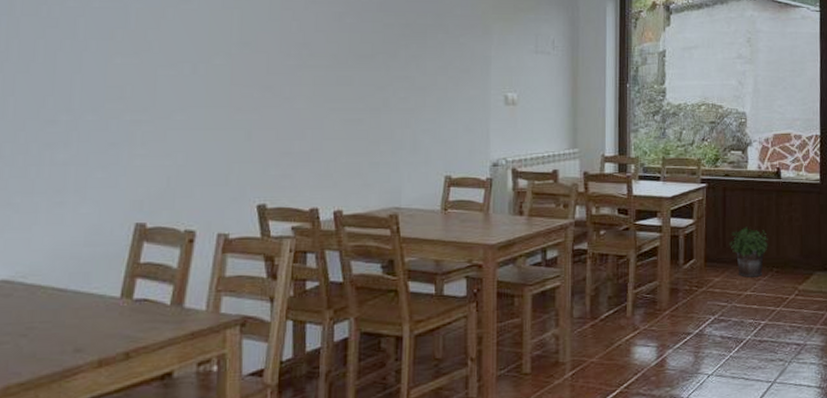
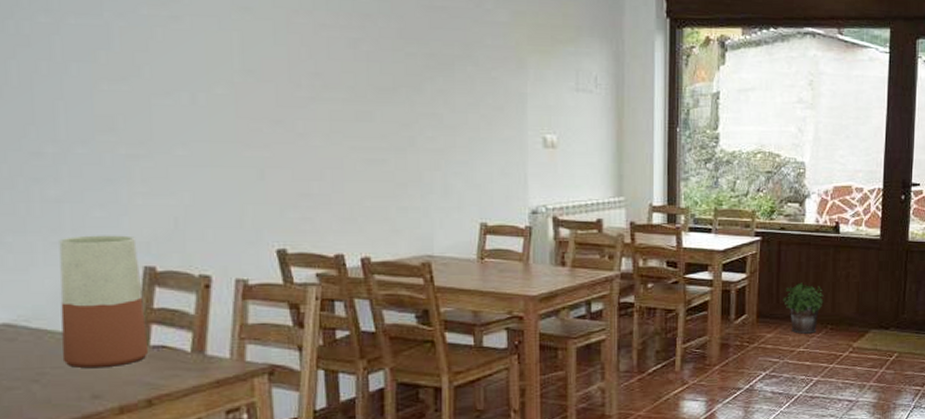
vase: none [52,194,132,323] -> present [59,235,149,369]

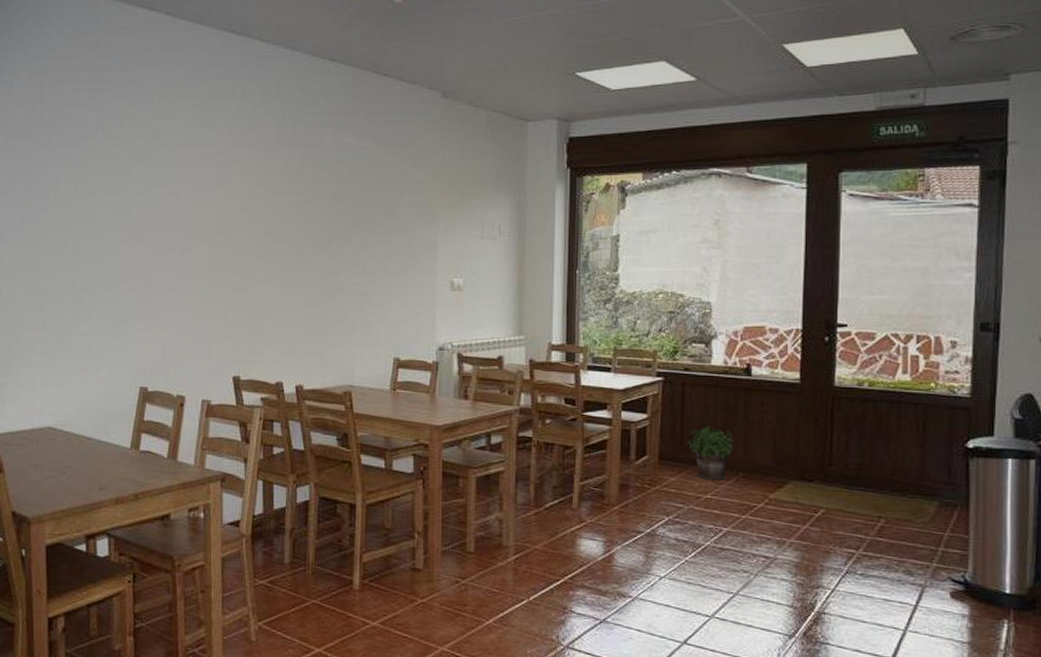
vase: present [59,235,149,369] -> none [83,361,139,466]

